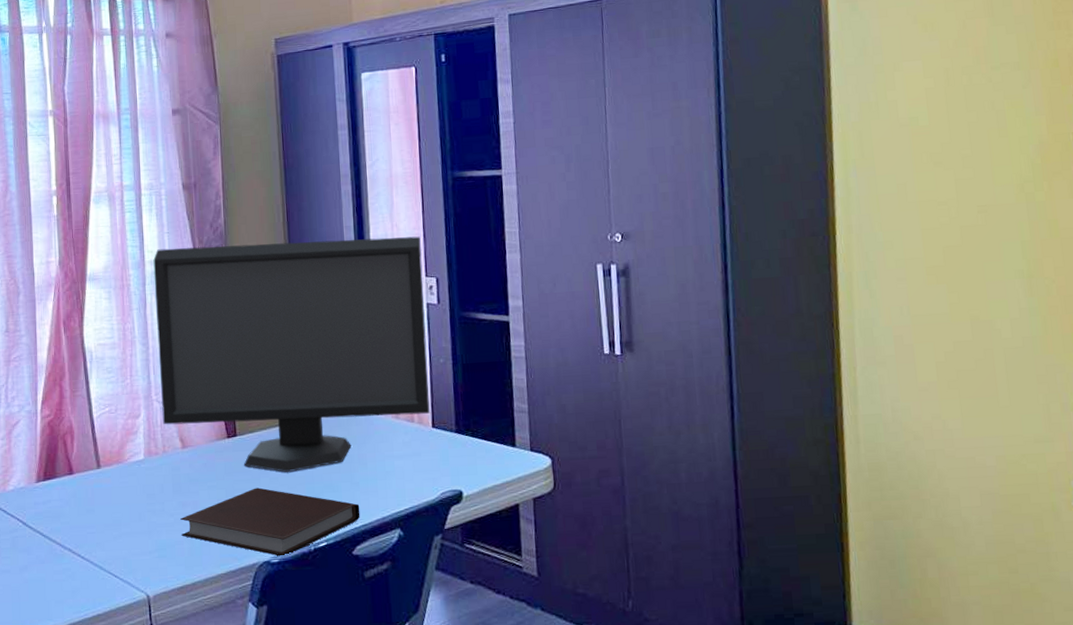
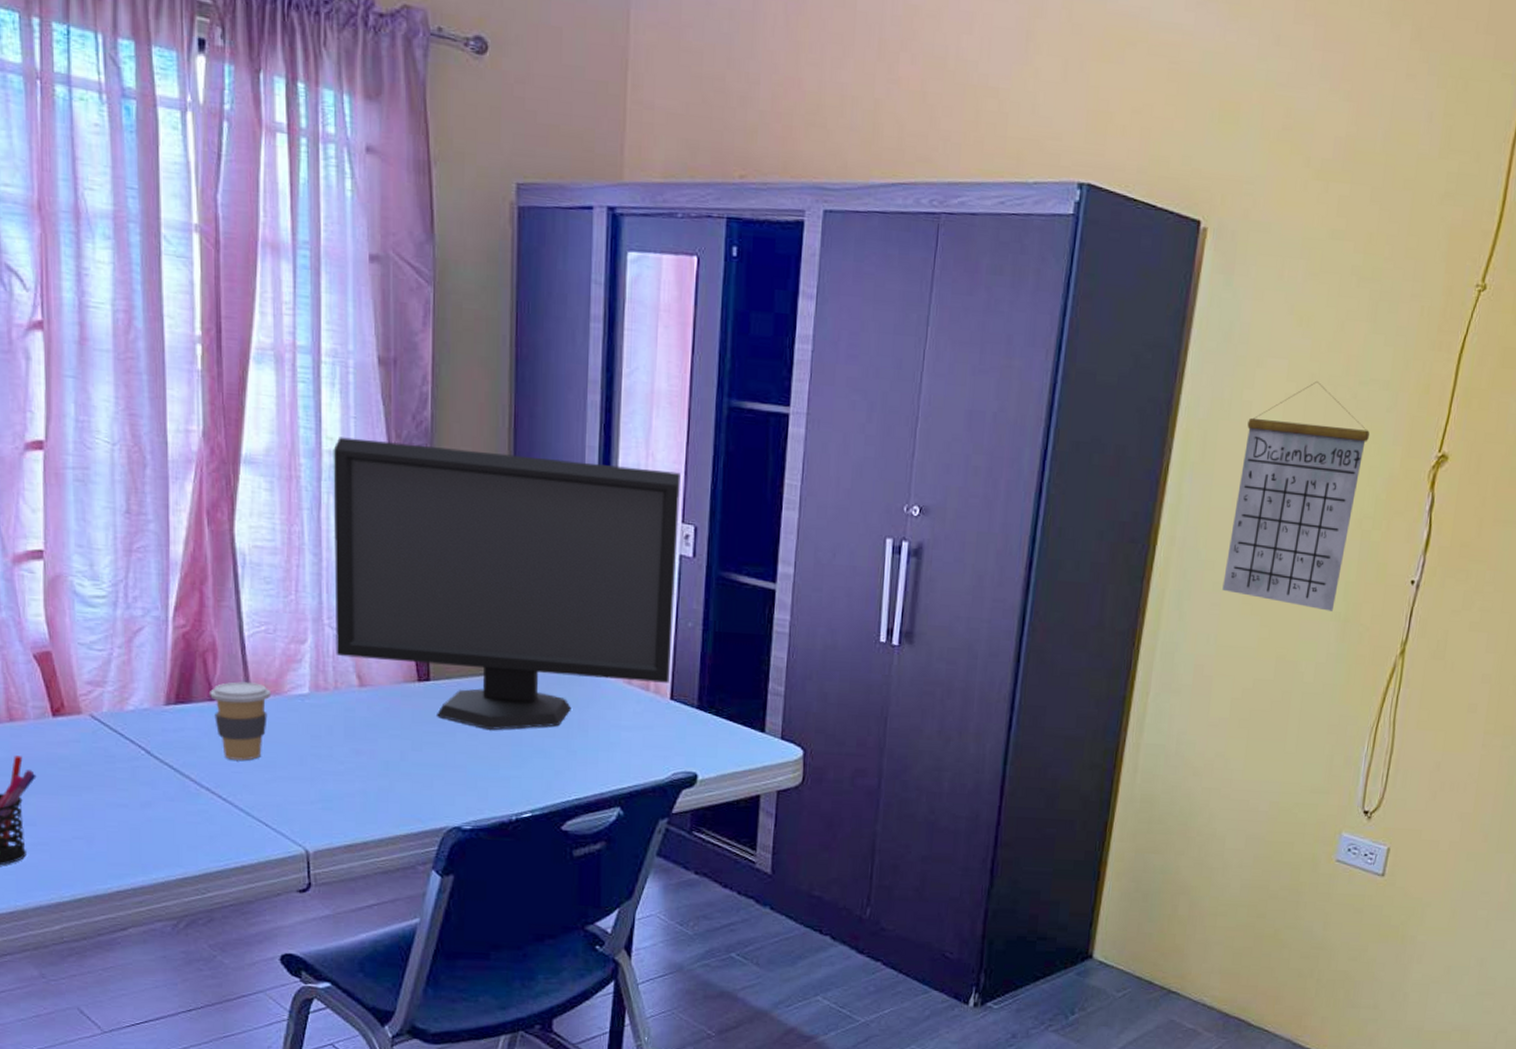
coffee cup: none [69,455,116,523] -> present [210,681,272,761]
notebook: present [180,487,360,557] -> none [352,743,575,825]
calendar: none [896,73,1016,270] -> present [1222,380,1370,611]

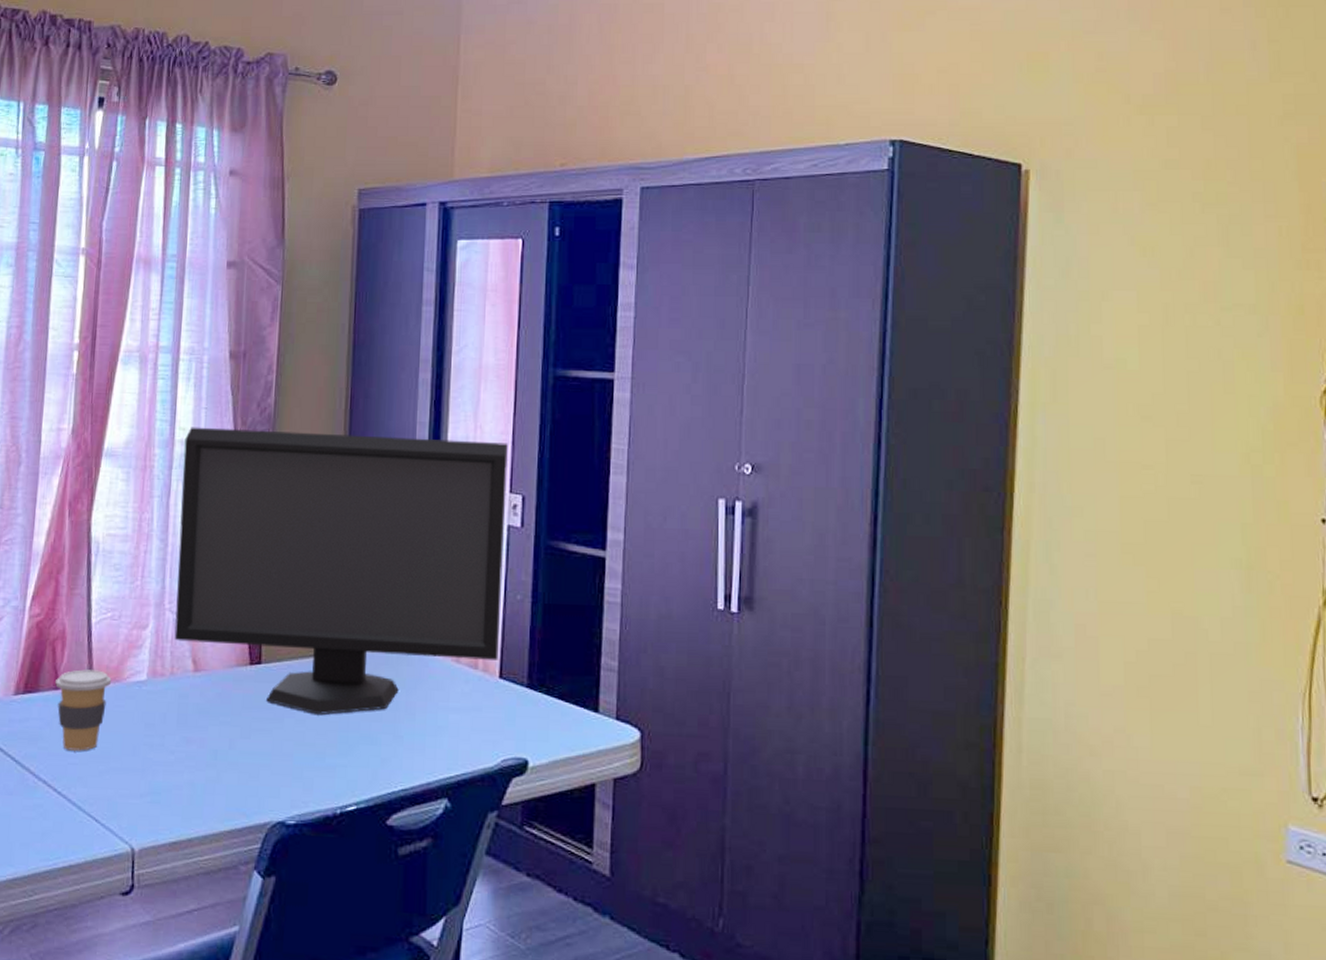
calendar: present [1222,380,1370,611] -> none [1096,310,1242,558]

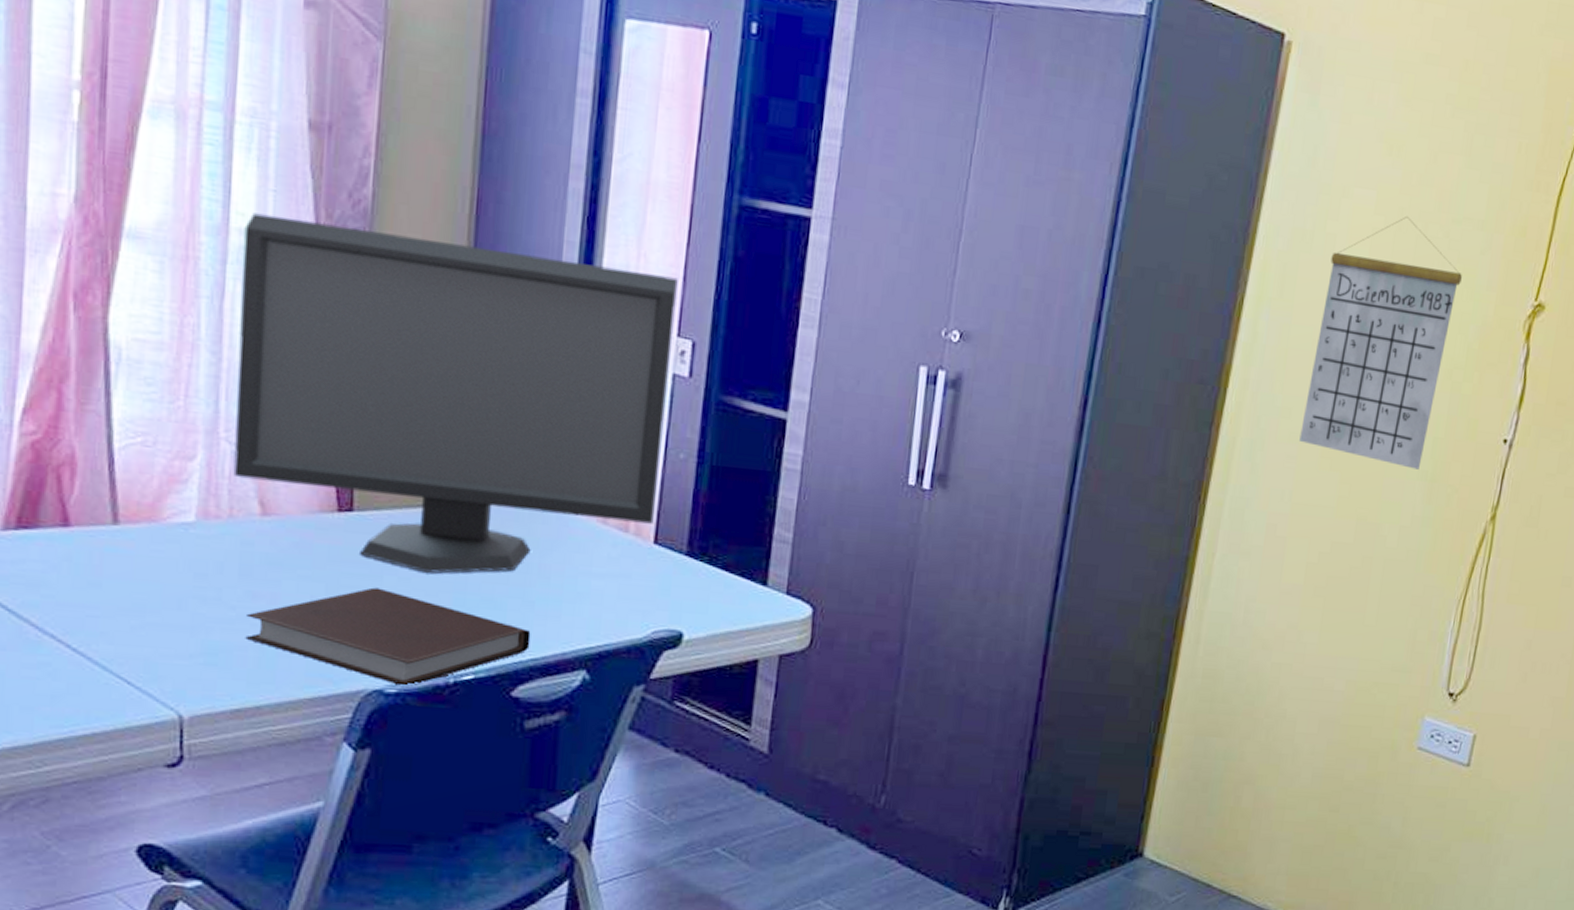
coffee cup: present [55,669,112,751] -> none [63,504,146,602]
notebook: none [181,729,401,819] -> present [245,587,531,688]
calendar: none [1096,310,1242,558] -> present [1299,215,1462,470]

